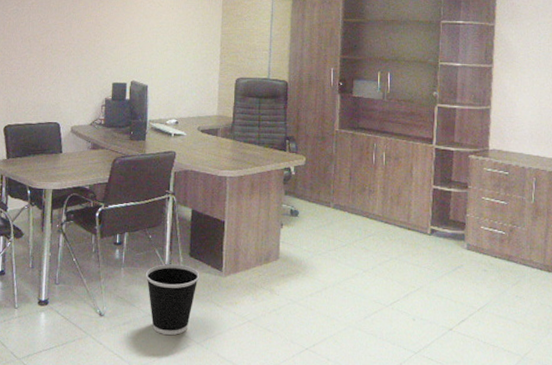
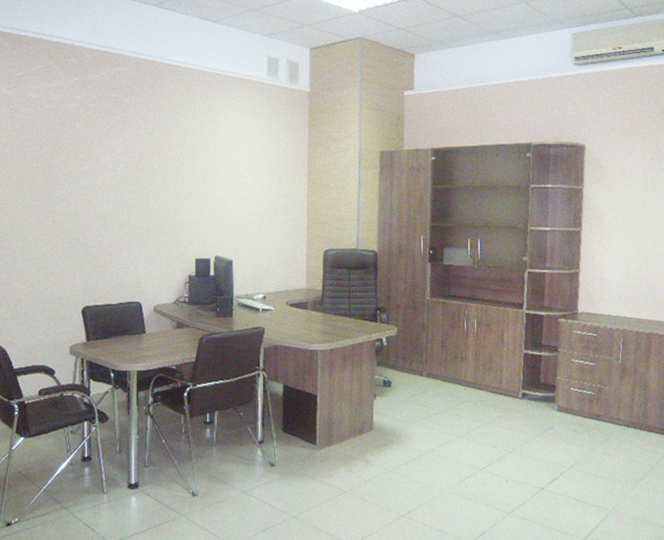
wastebasket: present [145,264,200,336] -> none [238,440,294,511]

